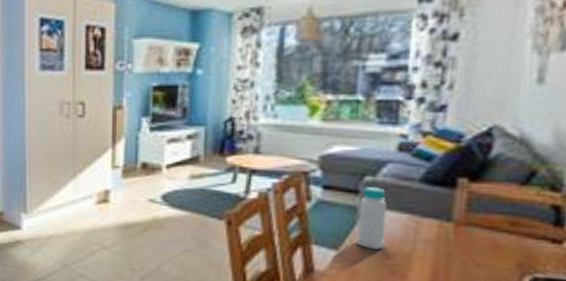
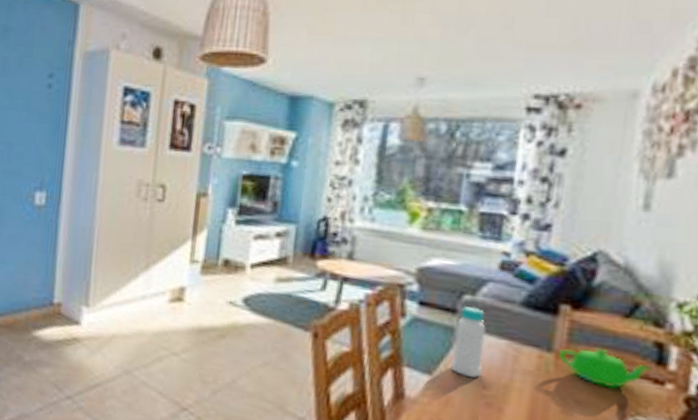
teapot: none [458,215,551,251] -> present [559,348,654,389]

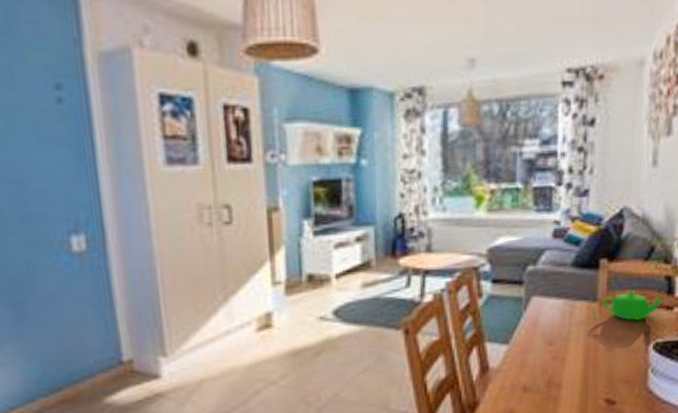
bottle: present [449,306,487,378] -> none [522,276,548,338]

